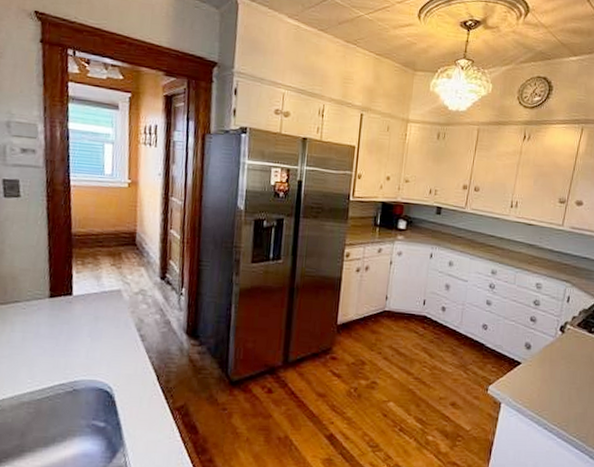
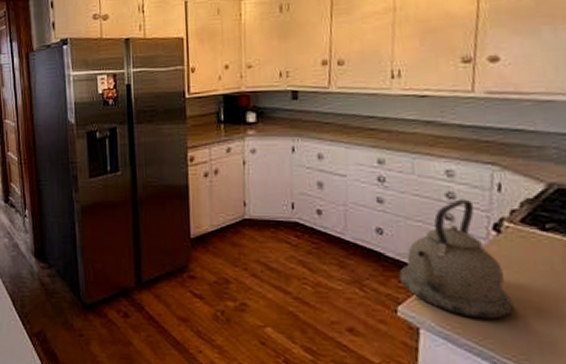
kettle: none [493,306,564,396] -> present [399,199,513,319]

